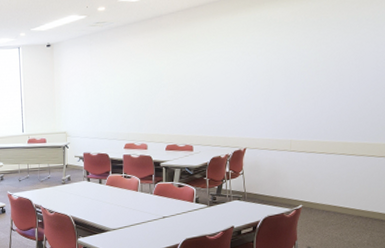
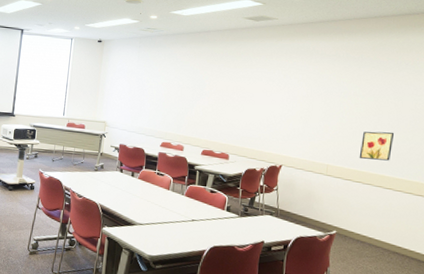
wall art: none [321,95,356,128] -> present [359,131,395,161]

